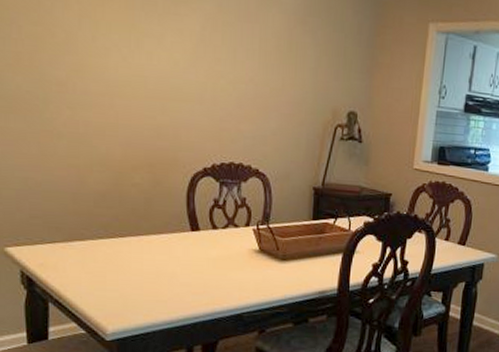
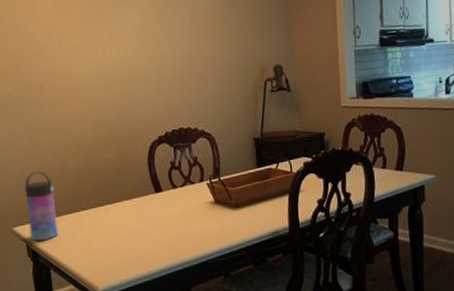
water bottle: none [25,184,65,268] -> present [24,171,58,241]

